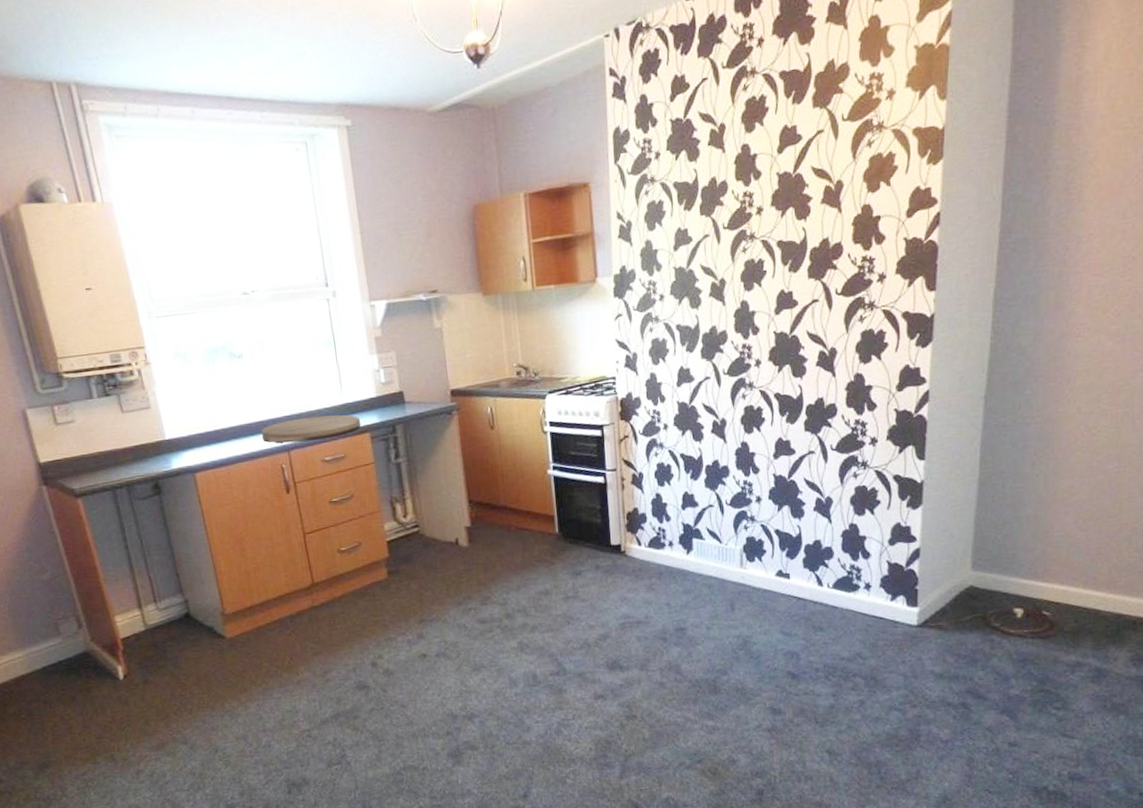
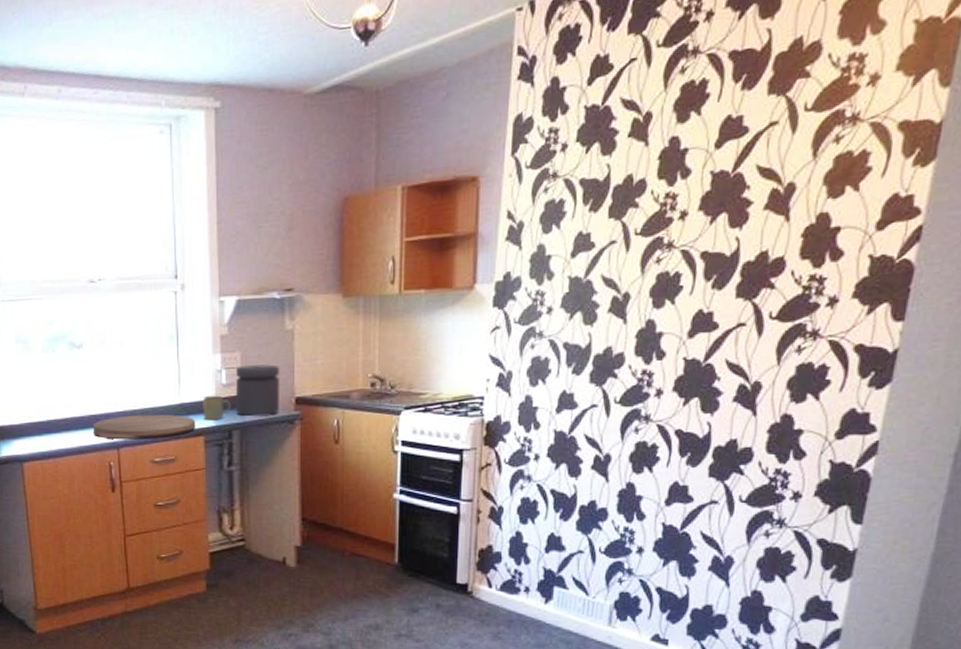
mug: none [364,393,392,417] -> present [202,395,231,419]
jar: none [393,361,437,411] -> present [236,364,279,417]

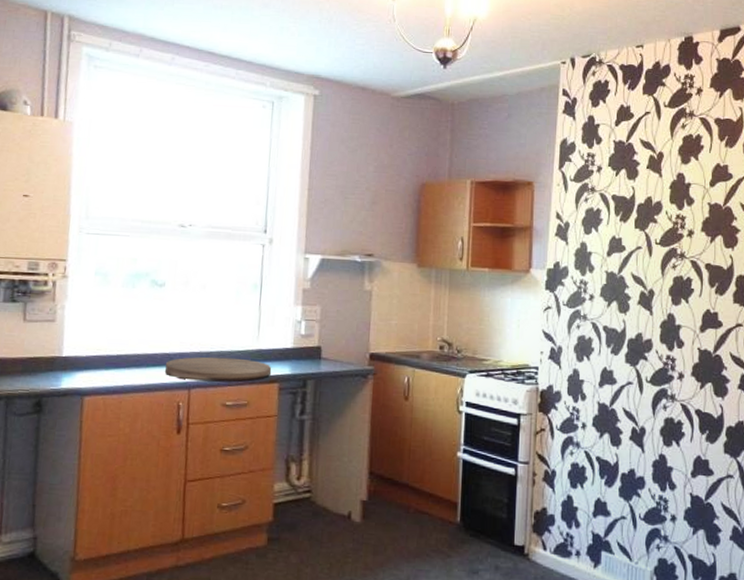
mug: present [202,395,231,419] -> none [279,344,308,368]
jar: present [236,364,279,417] -> none [312,319,356,369]

